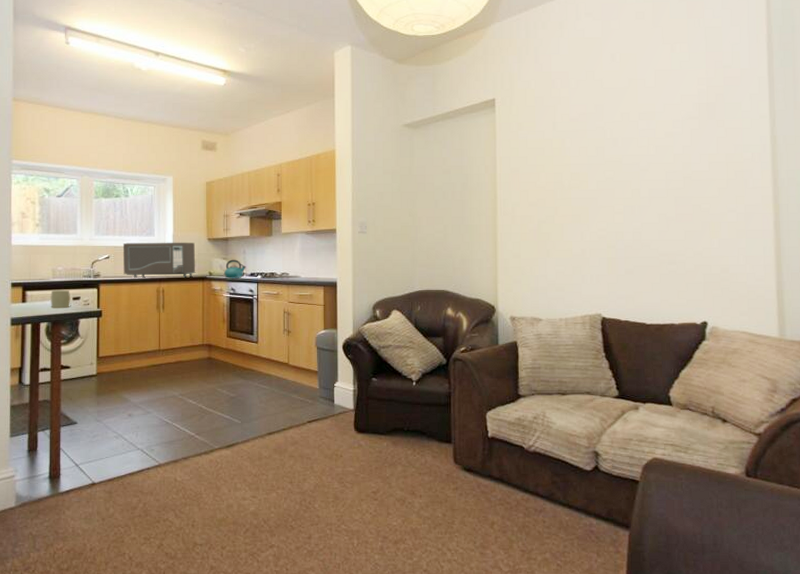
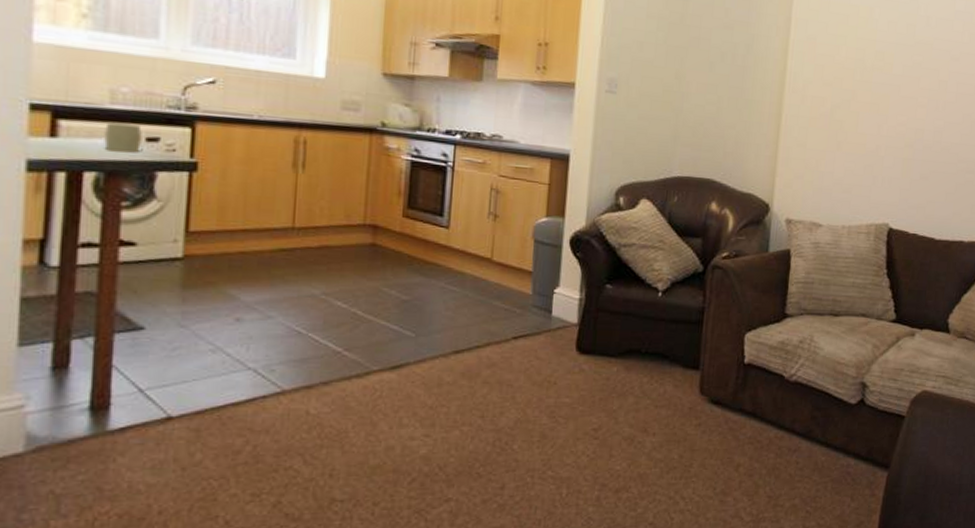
microwave: present [123,242,196,278] -> none [239,63,361,126]
kettle: present [224,259,246,278] -> none [405,107,440,136]

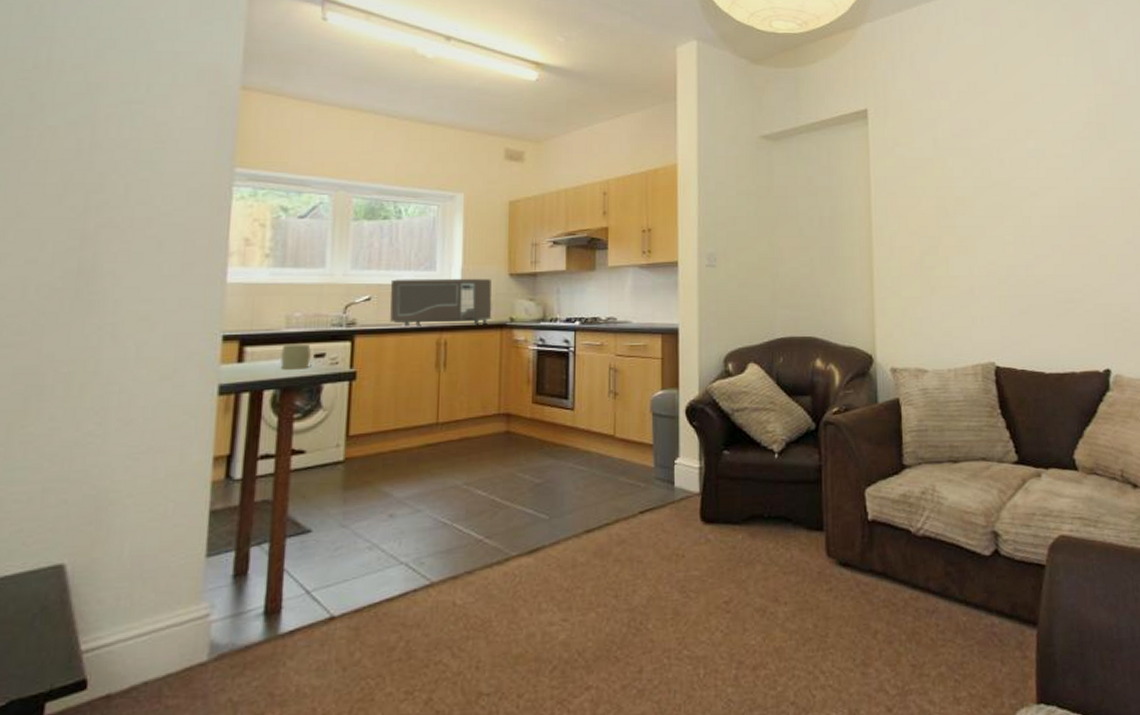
microwave: none [239,63,361,126] -> present [390,278,492,327]

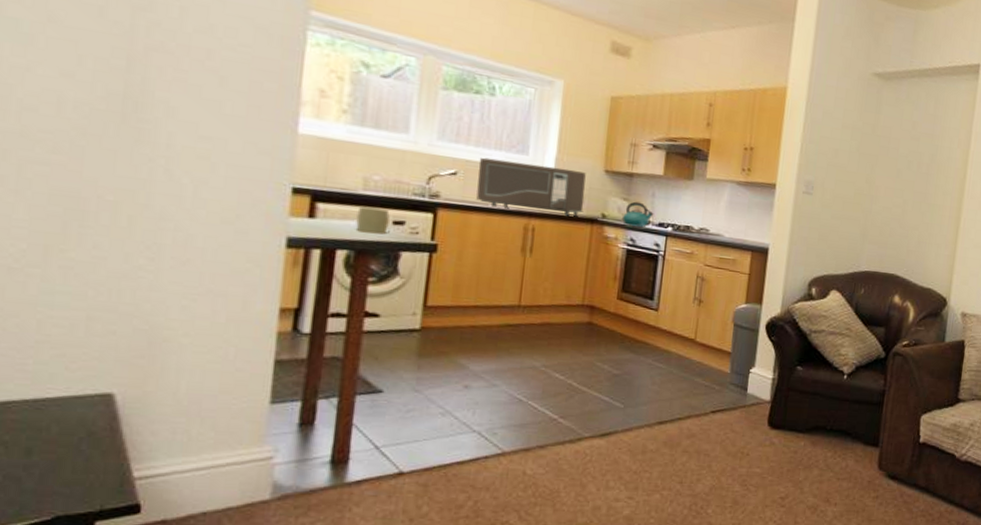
kettle: none [531,300,561,325] -> present [622,201,654,227]

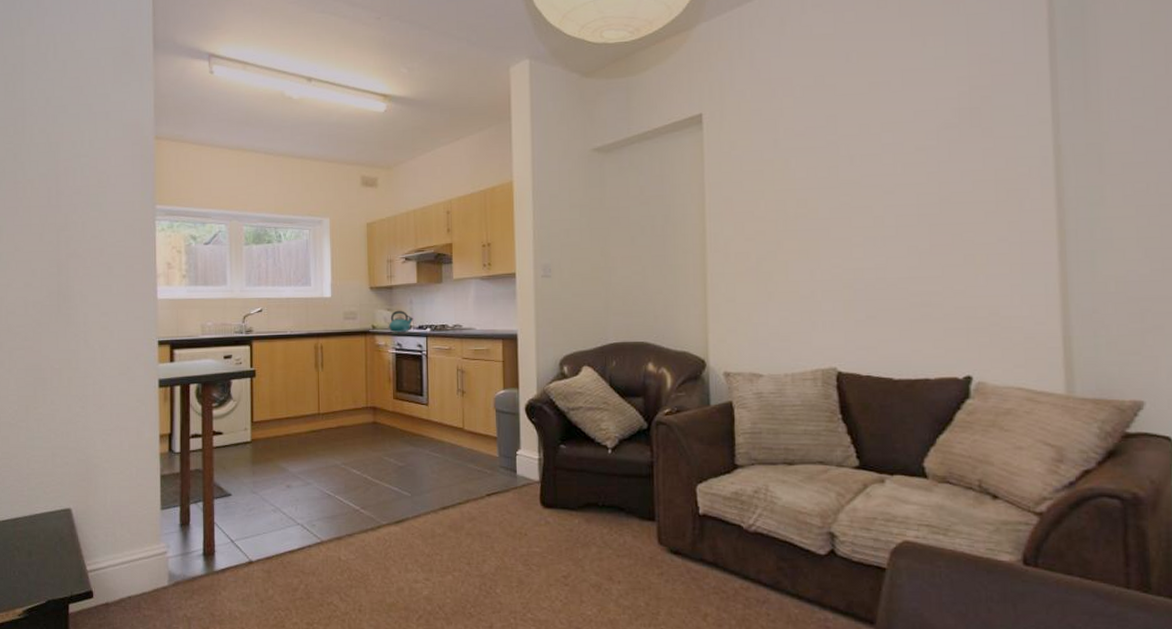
mug: present [355,207,390,235] -> none [200,348,221,369]
microwave: present [476,157,586,216] -> none [276,291,357,333]

